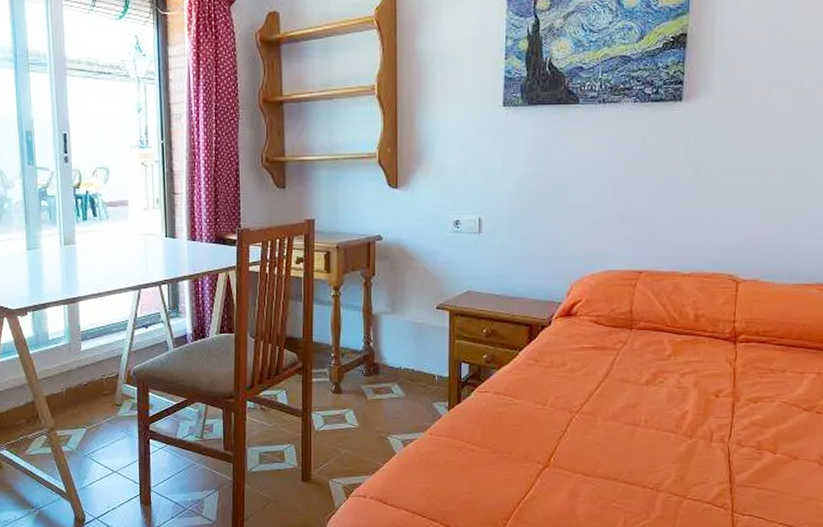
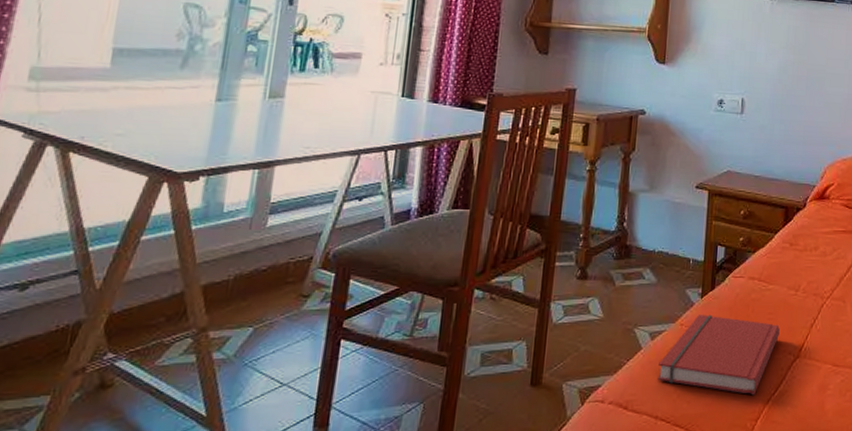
book: none [412,426,527,498] -> present [658,315,780,395]

